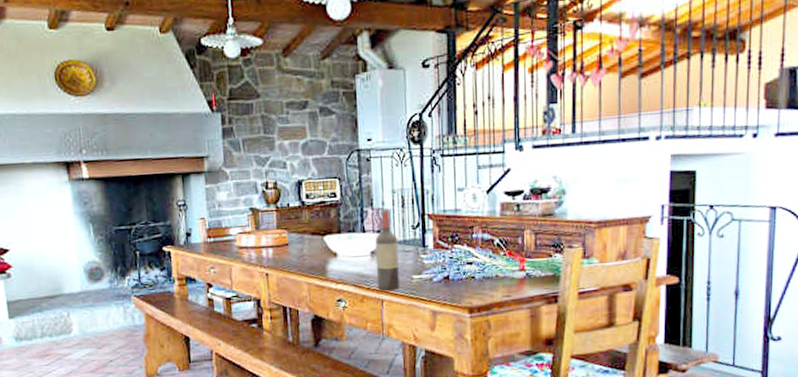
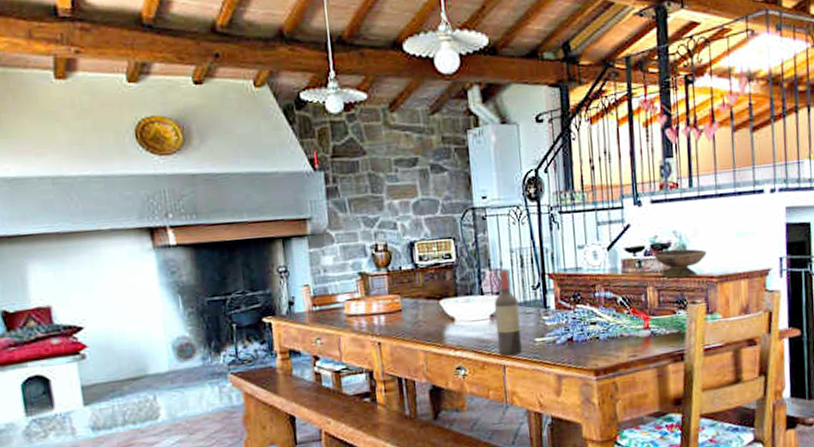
decorative bowl: none [533,194,586,223] -> present [654,249,707,279]

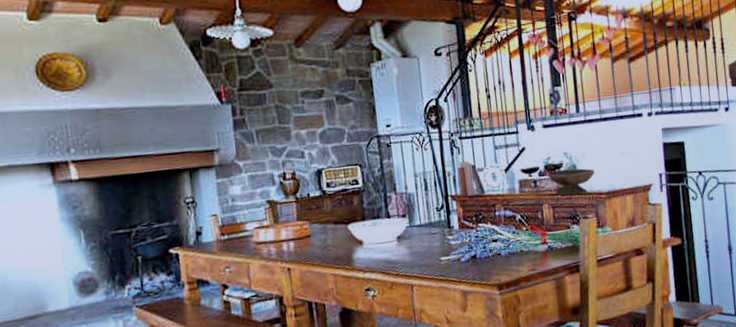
wine bottle: present [494,269,523,357] -> none [400,192,429,277]
books: none [556,237,585,276] -> present [458,161,485,197]

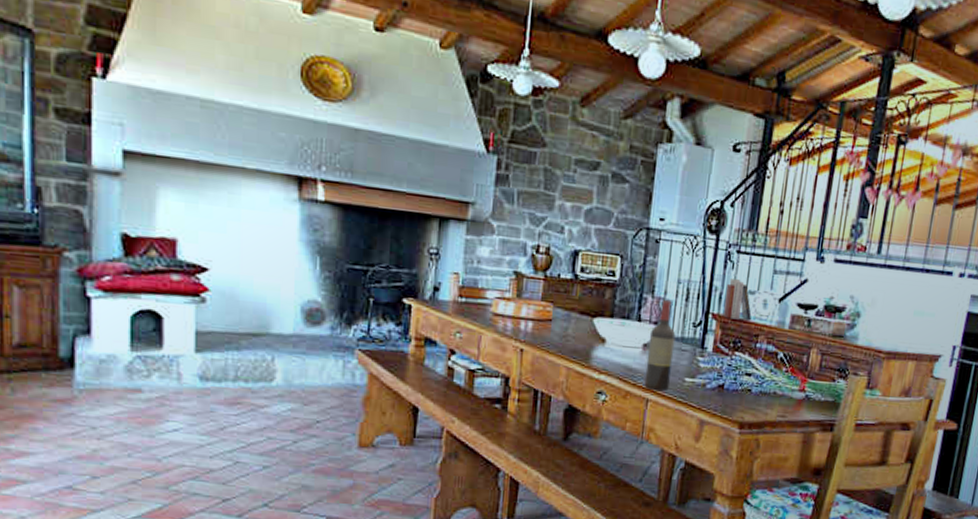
wine bottle: none [400,192,429,277] -> present [644,299,676,392]
decorative bowl: present [548,168,595,196] -> none [825,313,880,347]

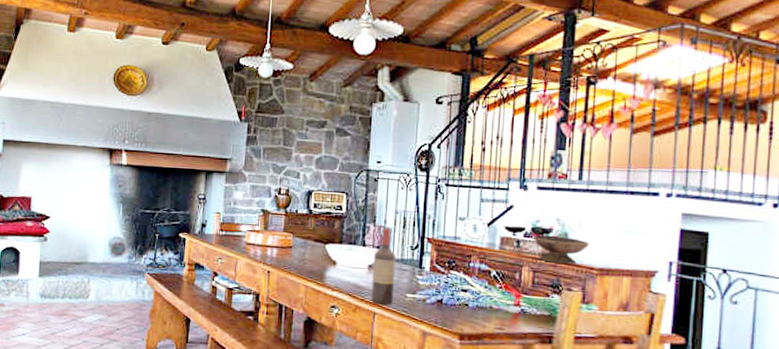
books: present [724,279,752,321] -> none [438,208,463,243]
decorative bowl: none [825,313,880,347] -> present [534,235,589,264]

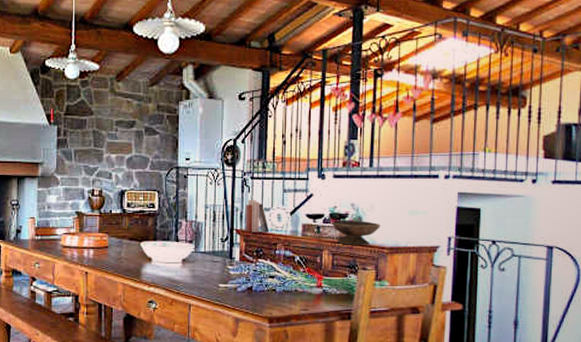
wine bottle: present [371,227,396,306] -> none [186,222,208,297]
books: none [438,208,463,243] -> present [246,200,269,233]

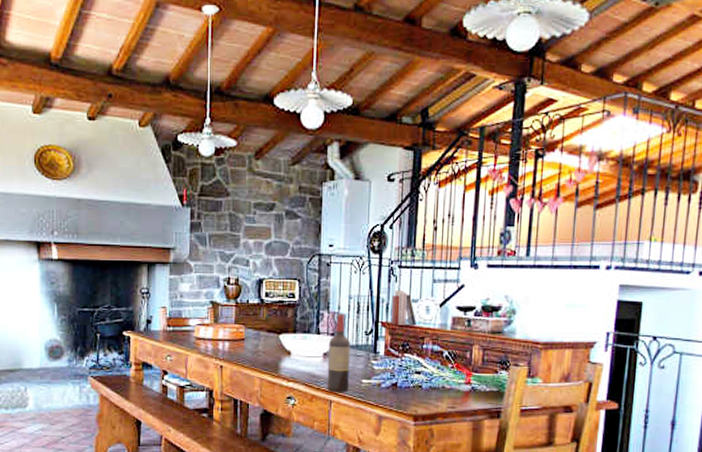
wine bottle: none [186,222,208,297] -> present [327,313,351,393]
decorative bowl: present [332,220,380,245] -> none [483,313,535,340]

